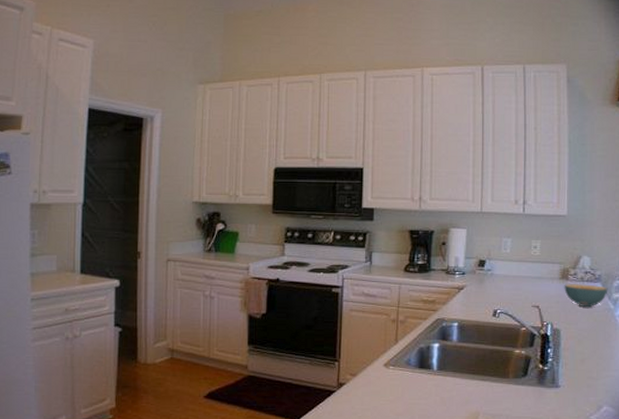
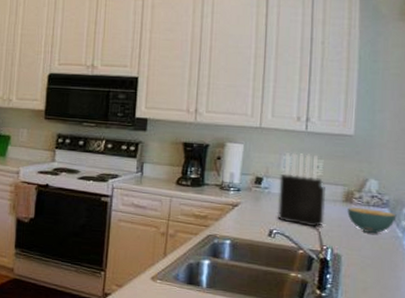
knife block: none [501,234,543,305] -> present [278,152,325,227]

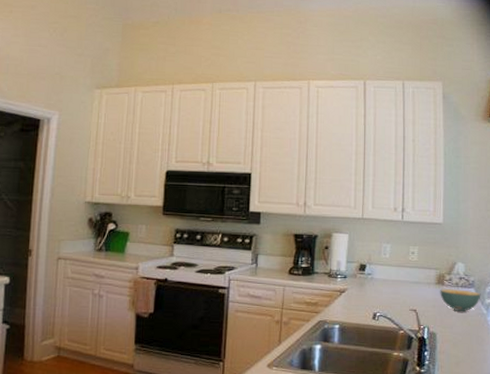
knife block: present [278,152,325,227] -> none [380,240,420,309]

